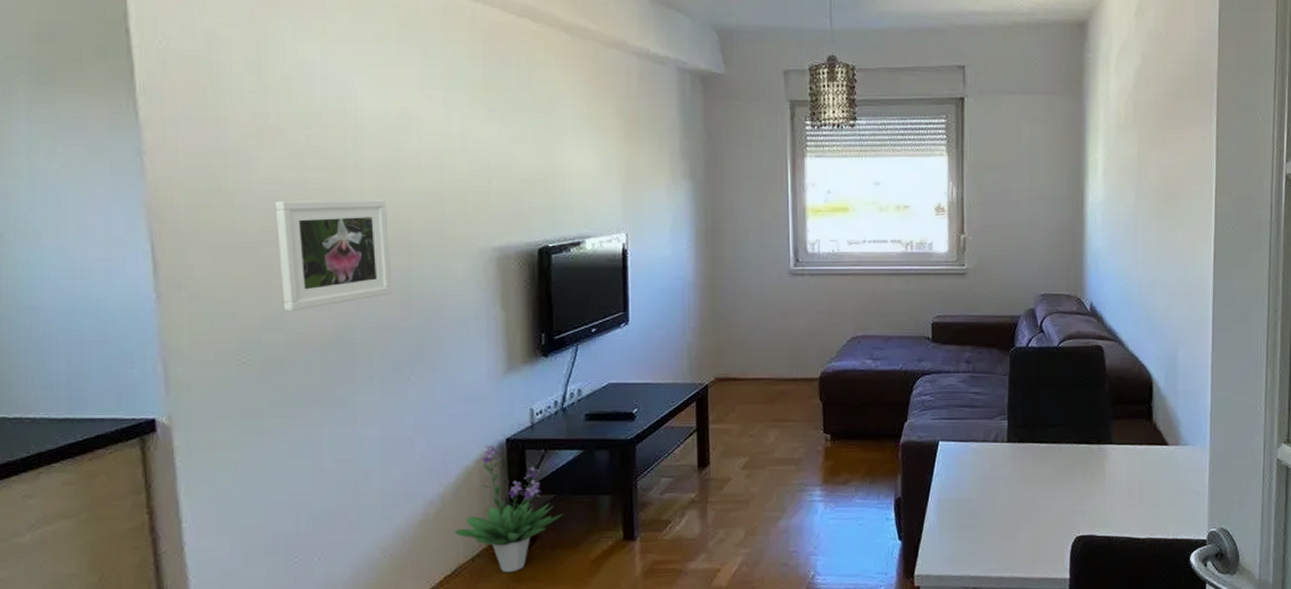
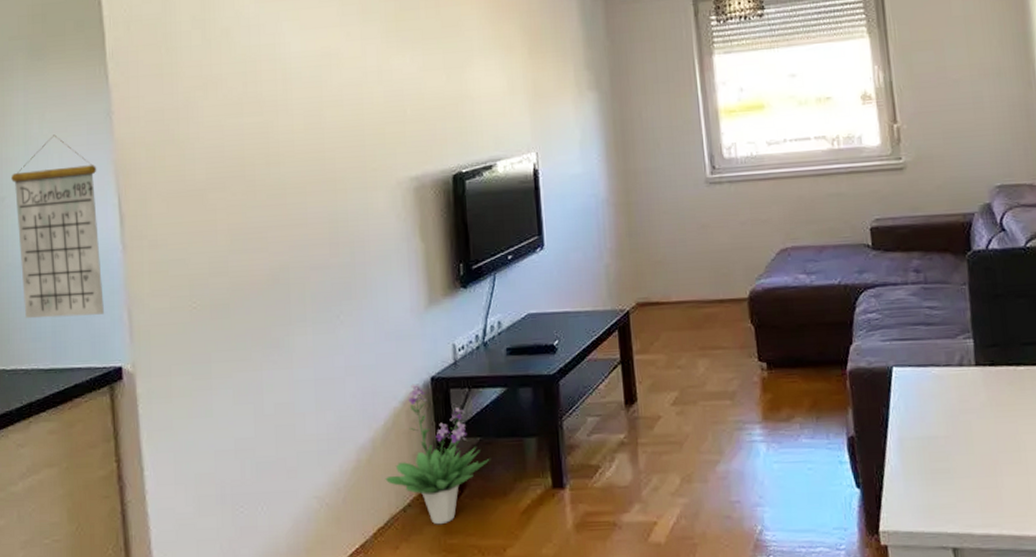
calendar: none [11,170,133,366] -> present [11,134,104,319]
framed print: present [275,199,392,312] -> none [218,137,321,255]

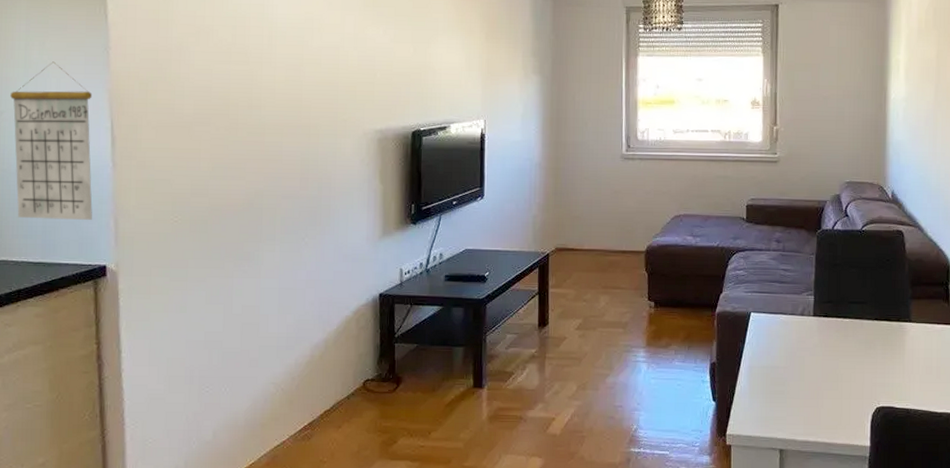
potted plant: present [385,384,490,525] -> none [334,298,424,411]

